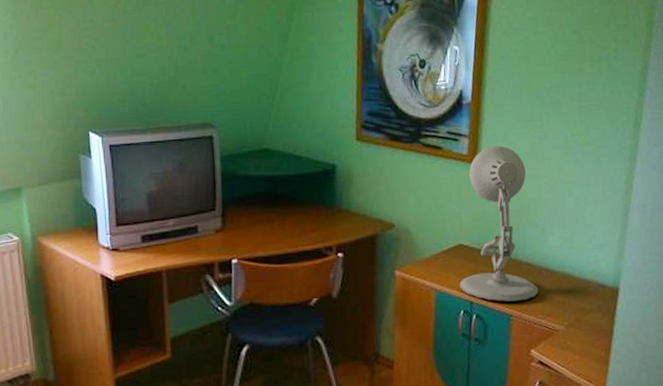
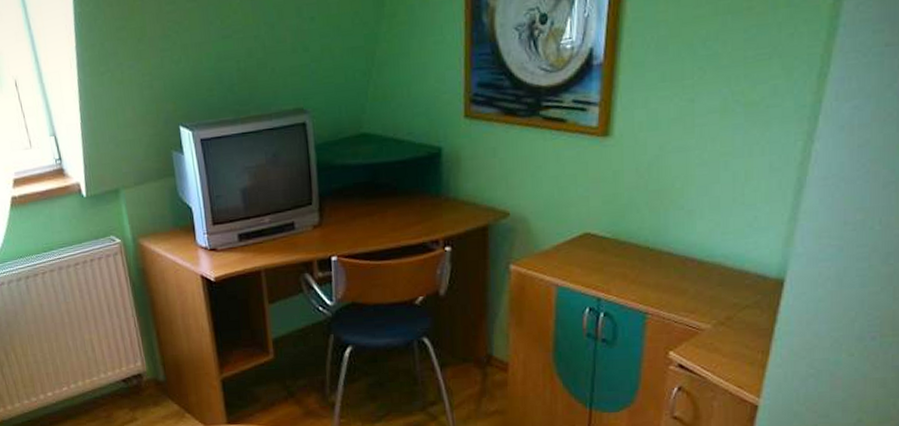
desk lamp: present [460,145,539,302] -> none [585,112,681,298]

